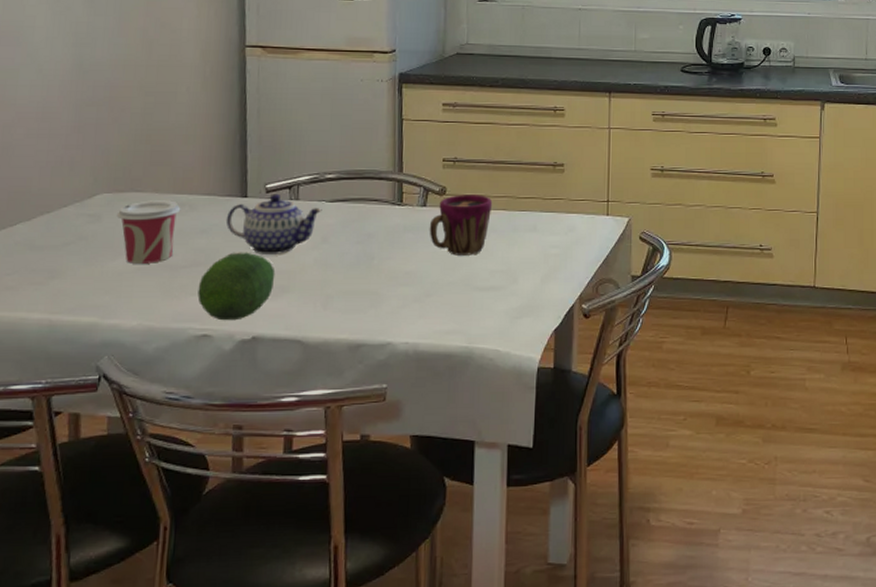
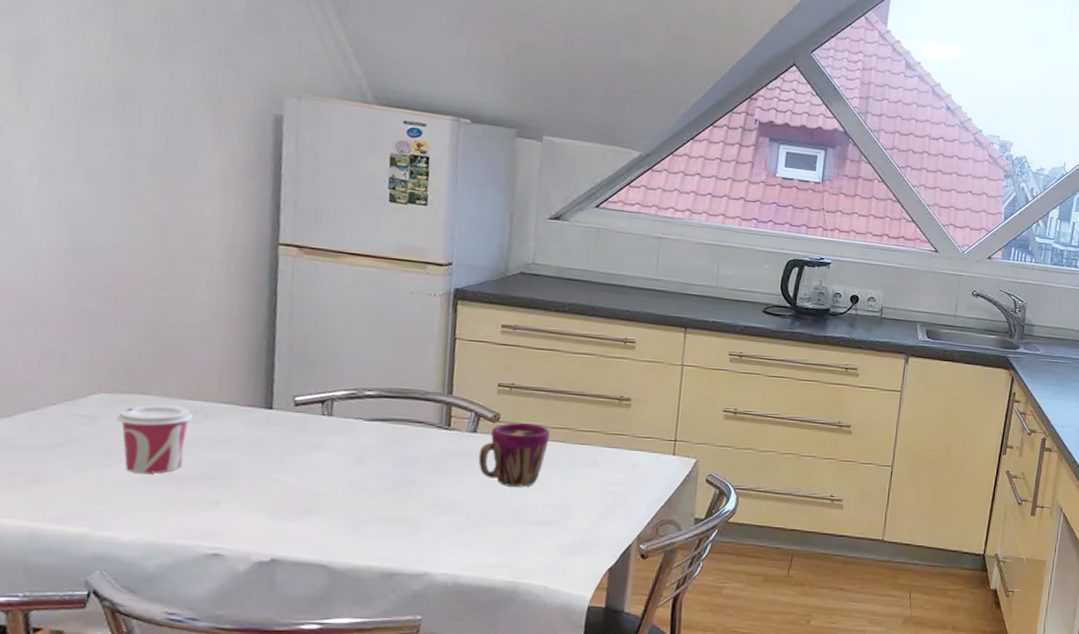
fruit: present [197,252,276,321] -> none [209,467,302,541]
teapot: present [225,193,322,254] -> none [246,407,359,473]

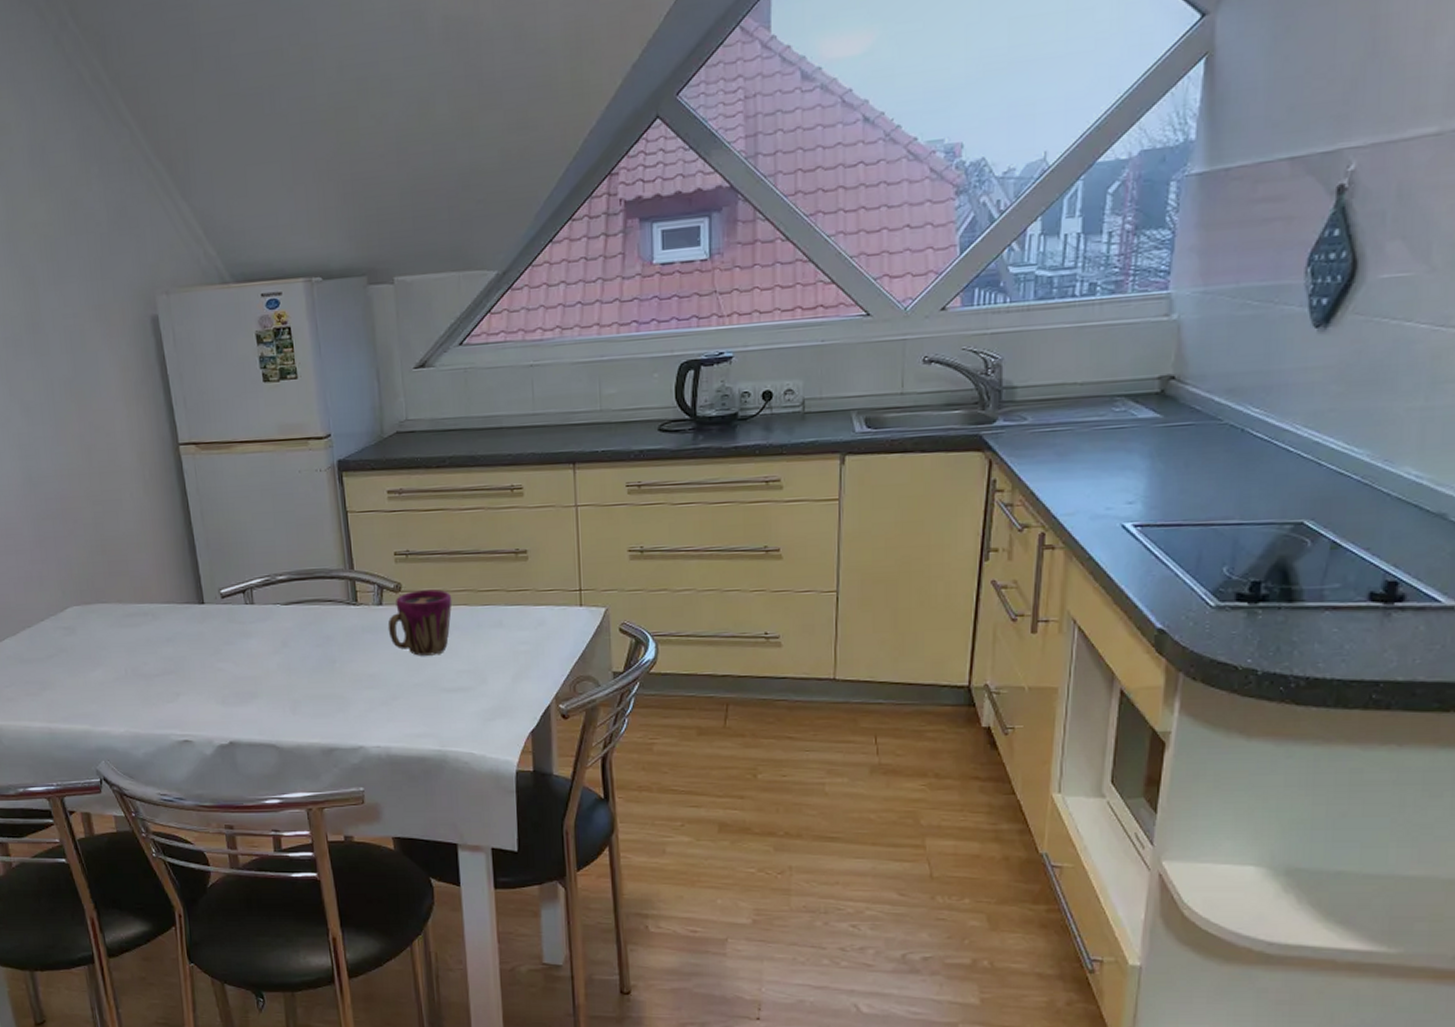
cup: present [116,404,194,474] -> none [88,610,145,674]

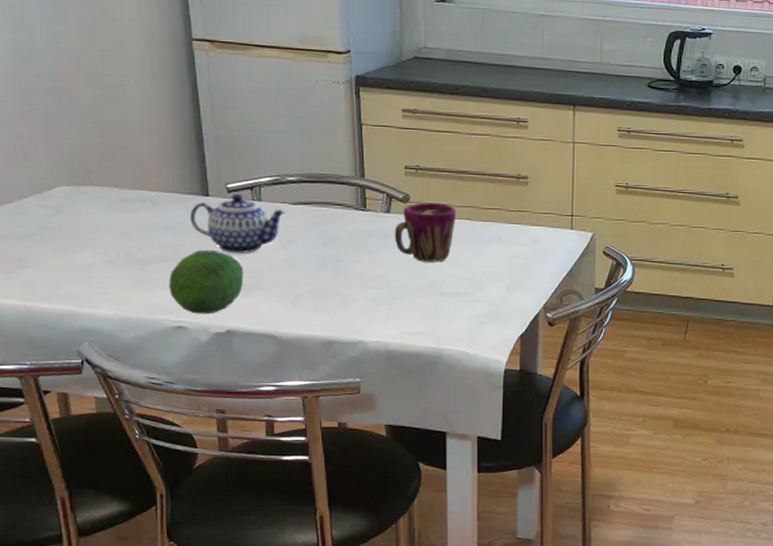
fruit: none [173,659,243,727] -> present [169,249,244,315]
teapot: none [187,598,278,661] -> present [189,193,286,253]

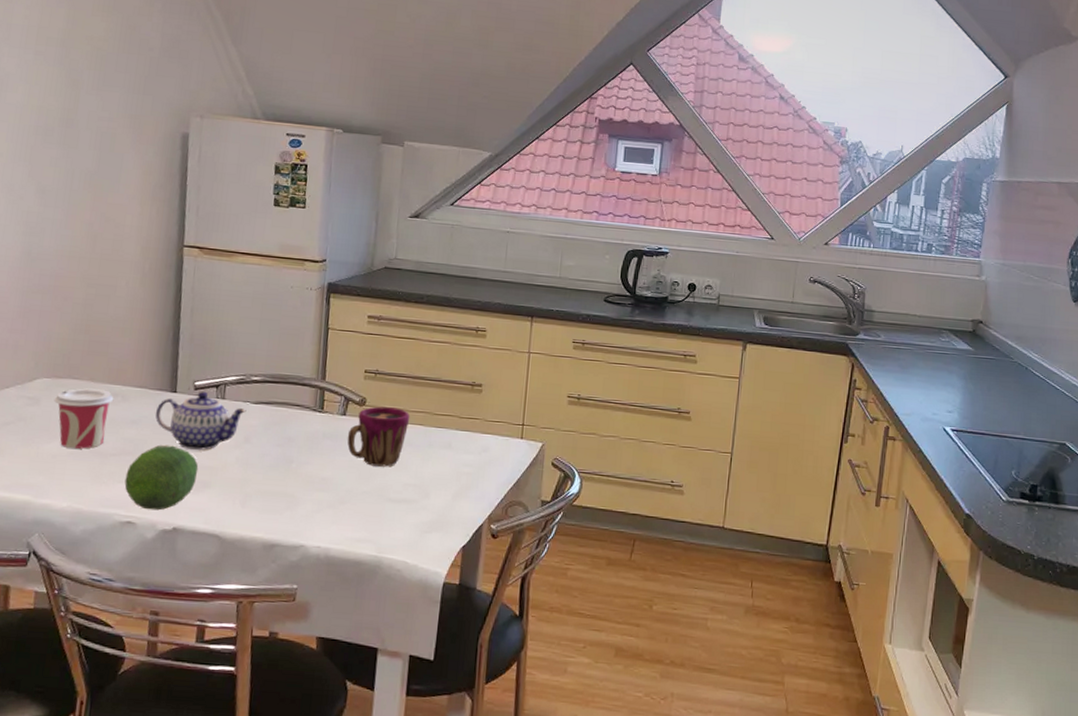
cup: none [78,195,143,257] -> present [54,388,114,449]

